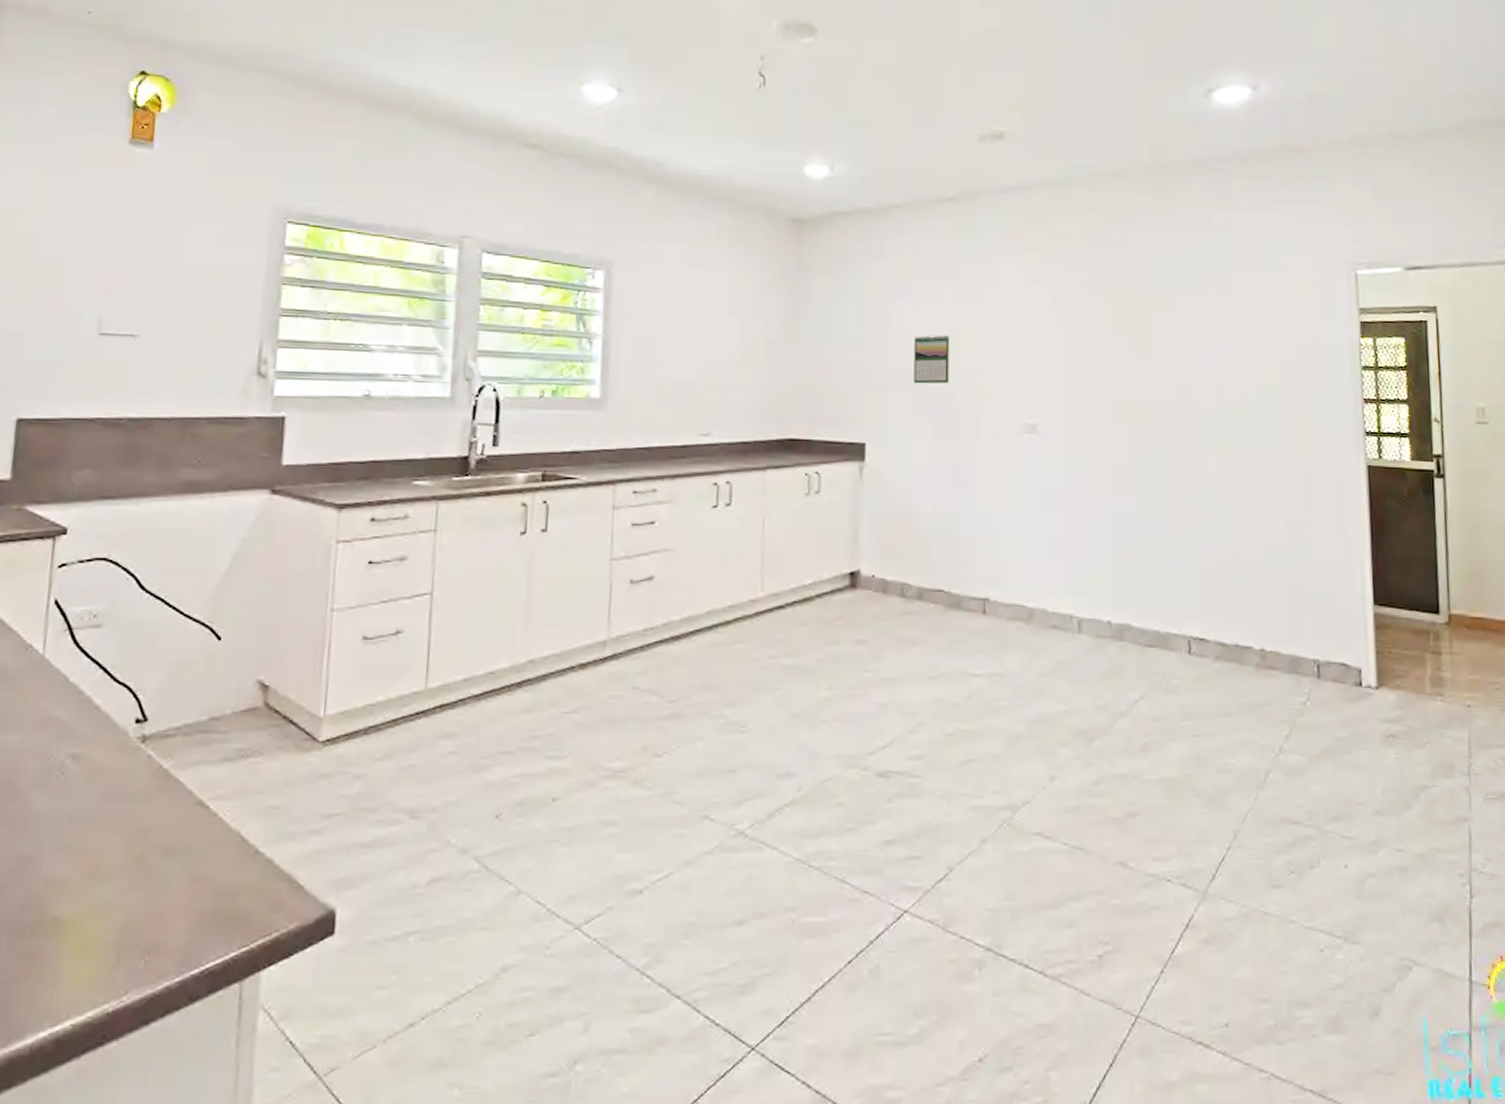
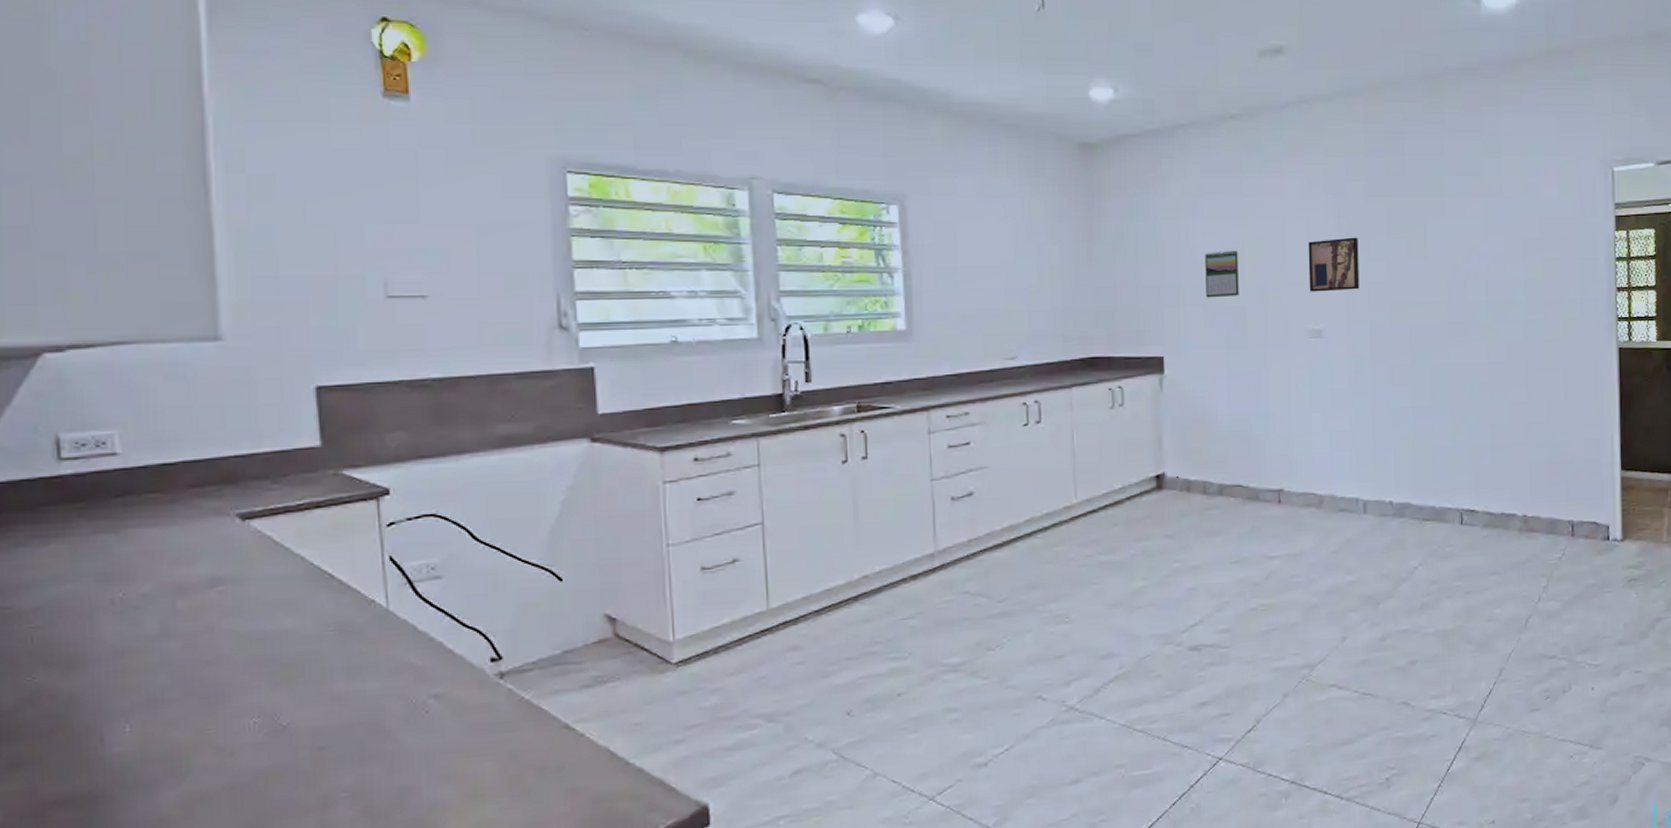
wall art: none [1024,328,1079,385] -> present [1308,237,1360,292]

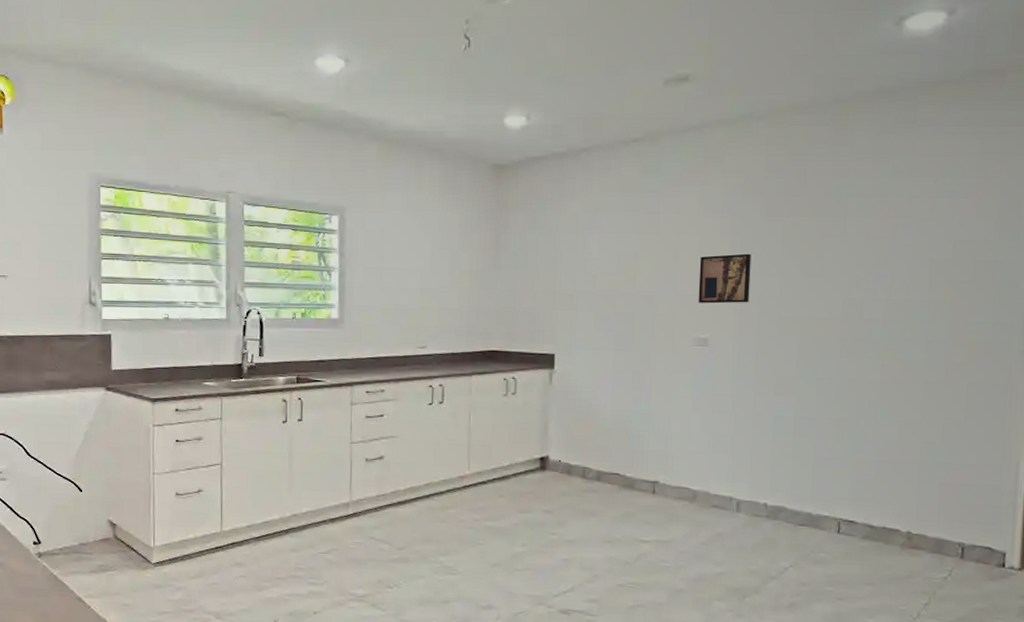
calendar: present [1205,250,1239,298] -> none [598,262,631,305]

